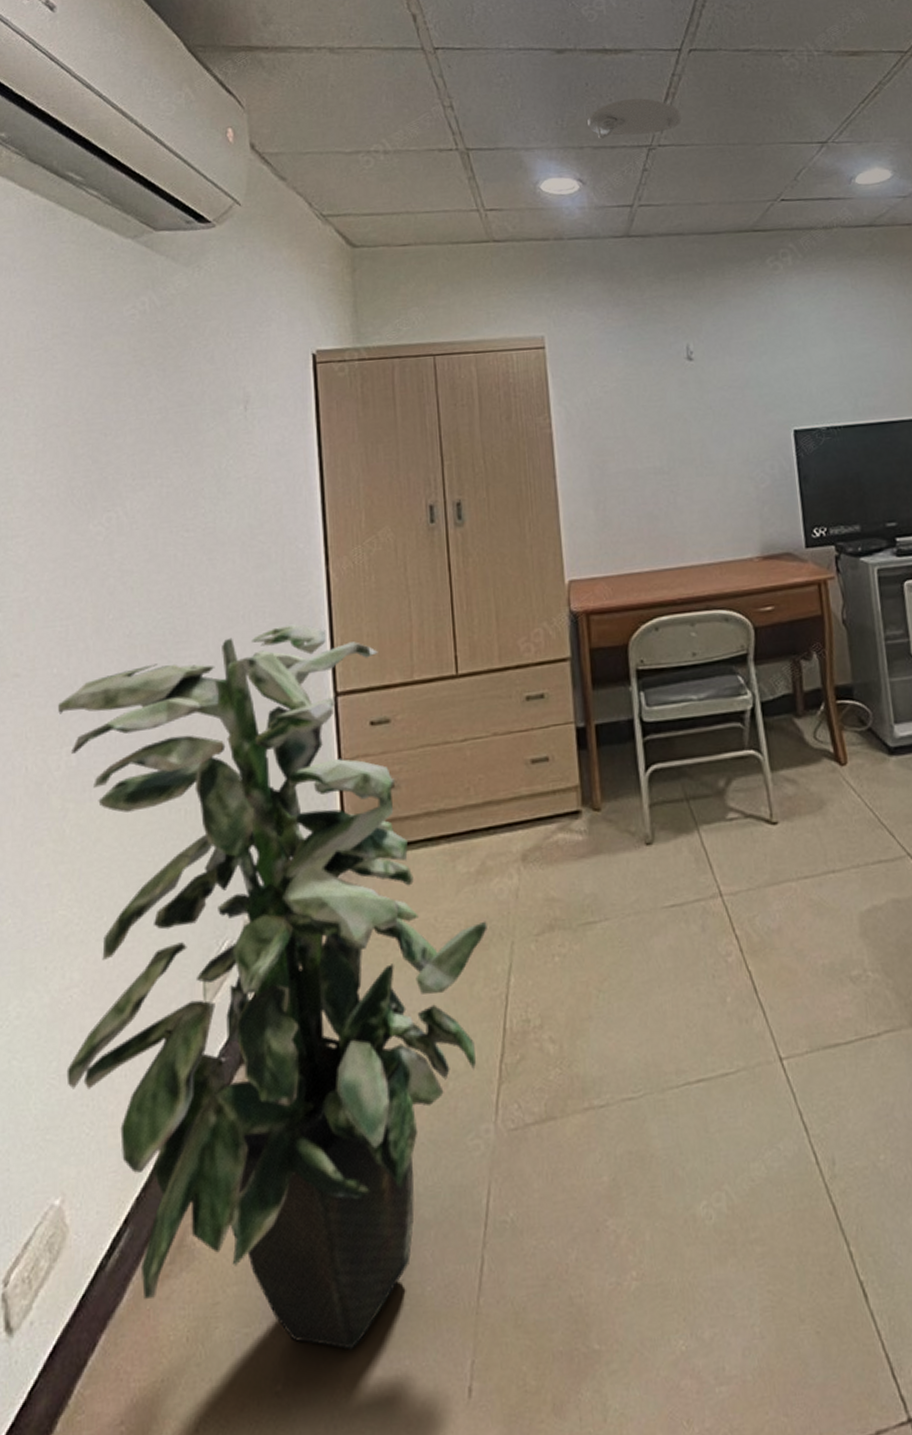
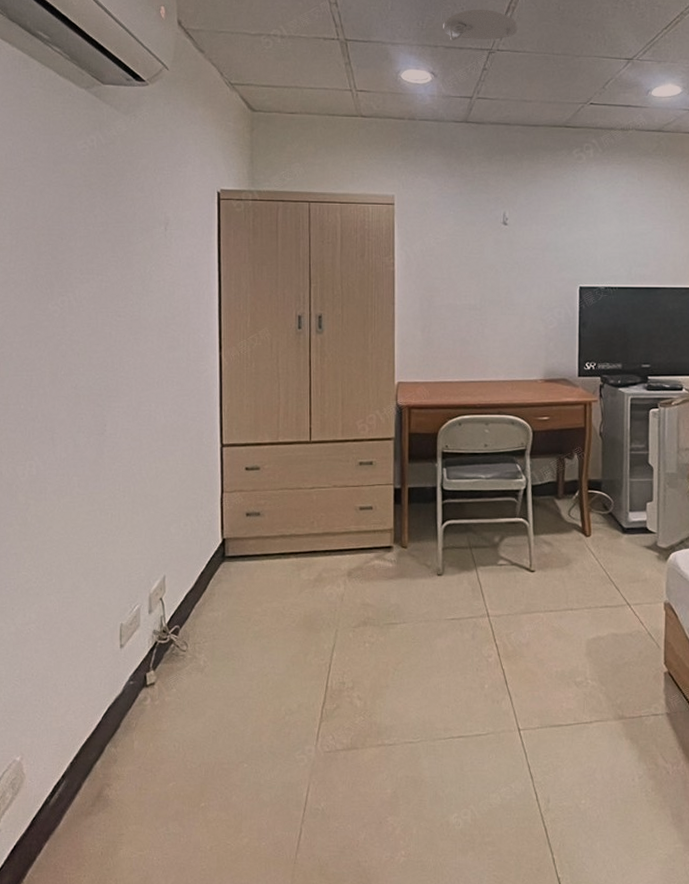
indoor plant: present [58,623,487,1350] -> none [24,391,320,874]

